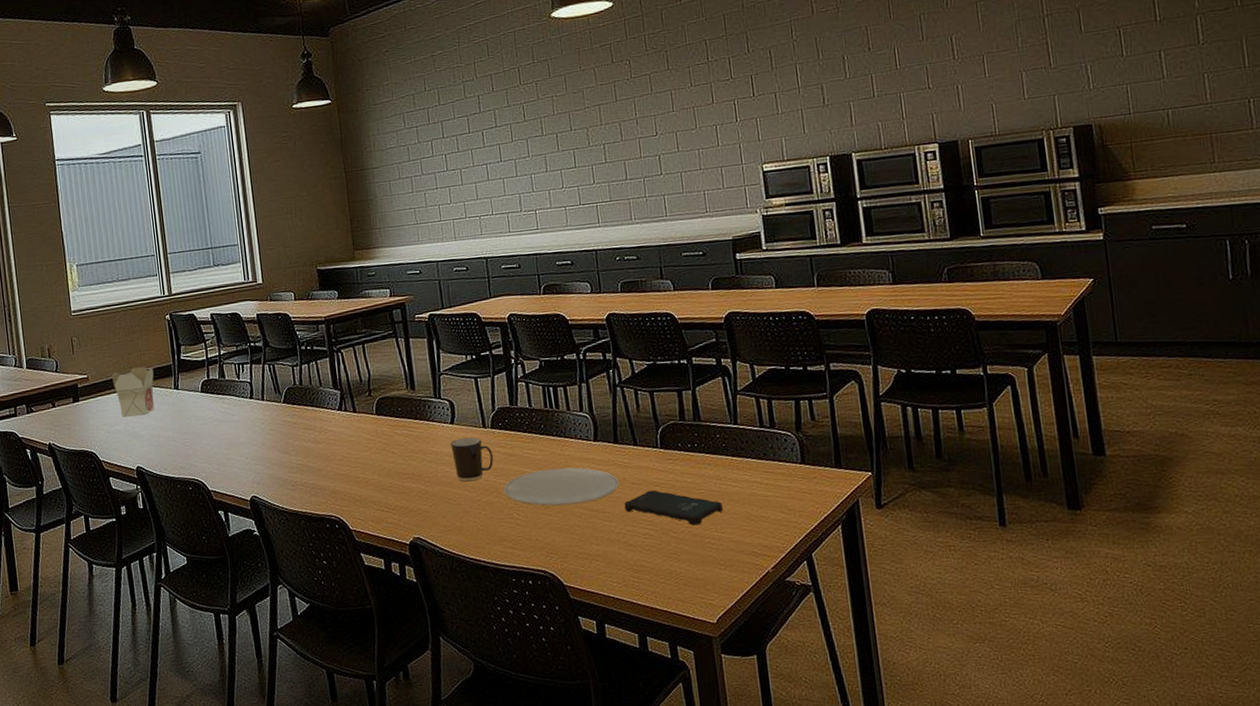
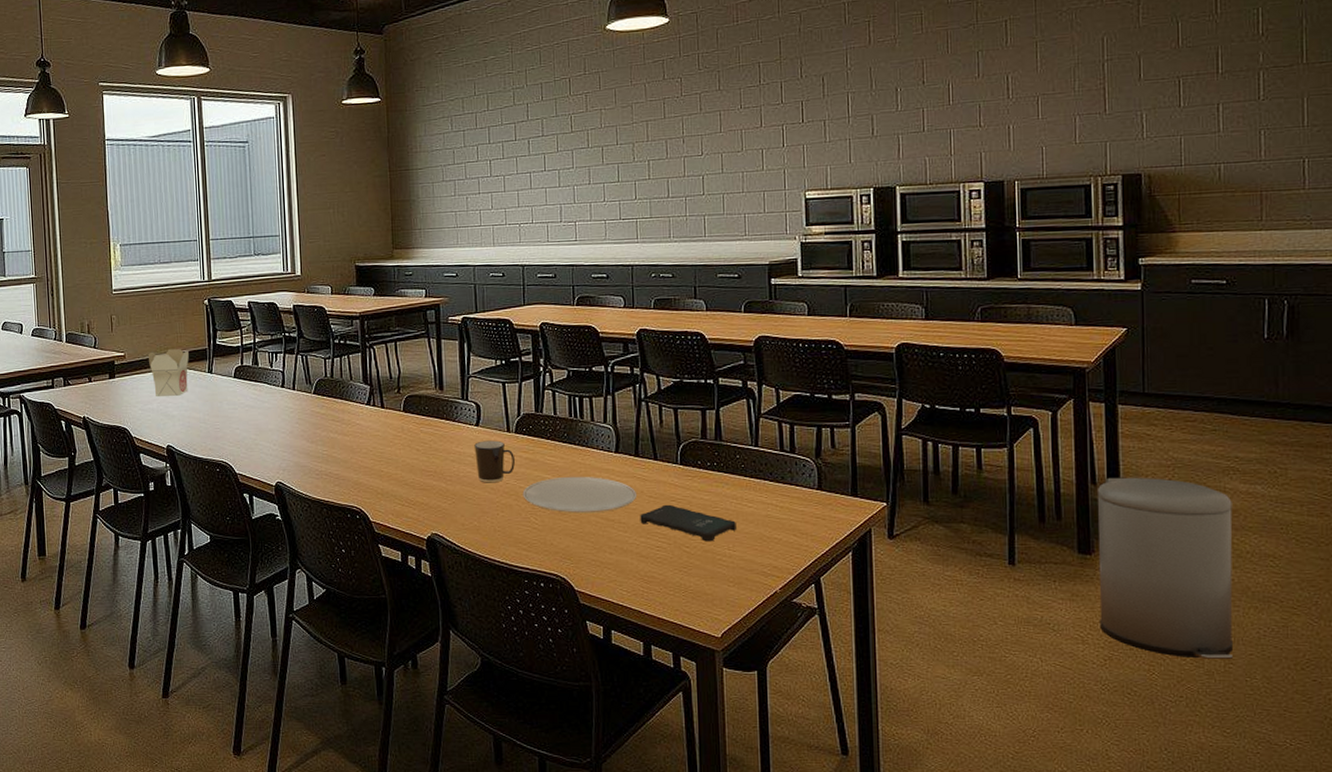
pedal bin: none [1081,427,1233,609] -> present [1098,477,1234,660]

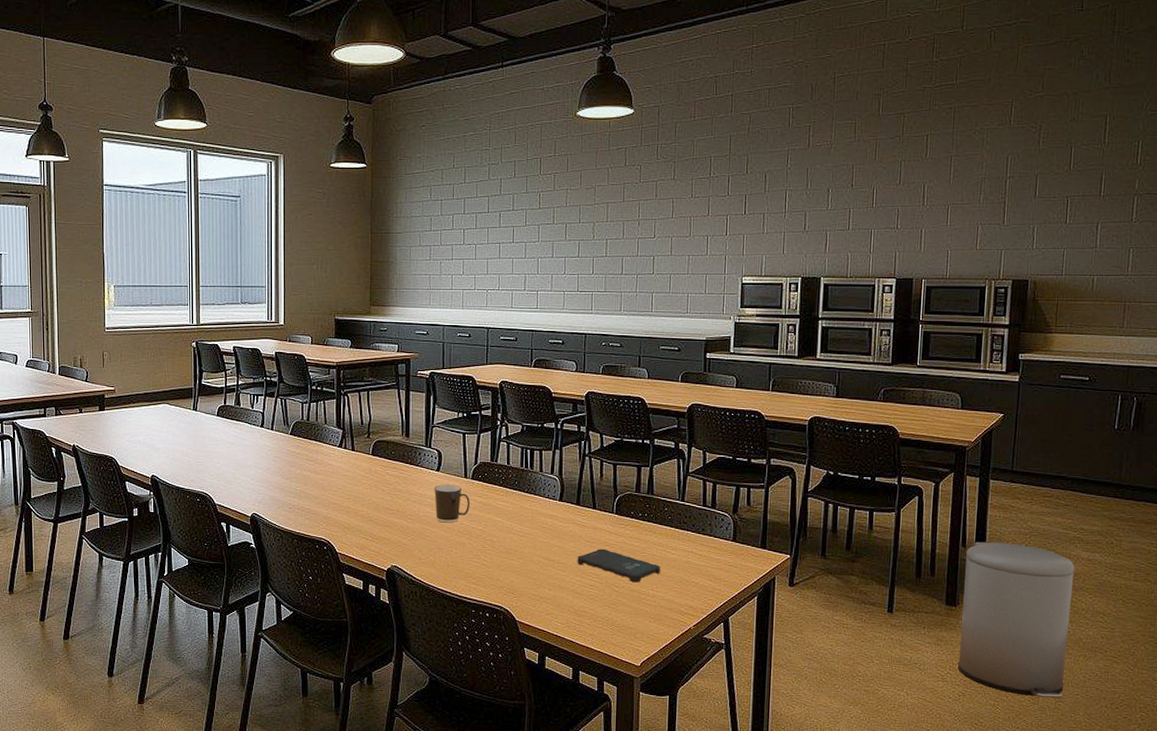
takeout container: present [147,348,189,398] -> none [136,386,175,431]
plate: present [522,476,638,514] -> none [475,520,576,554]

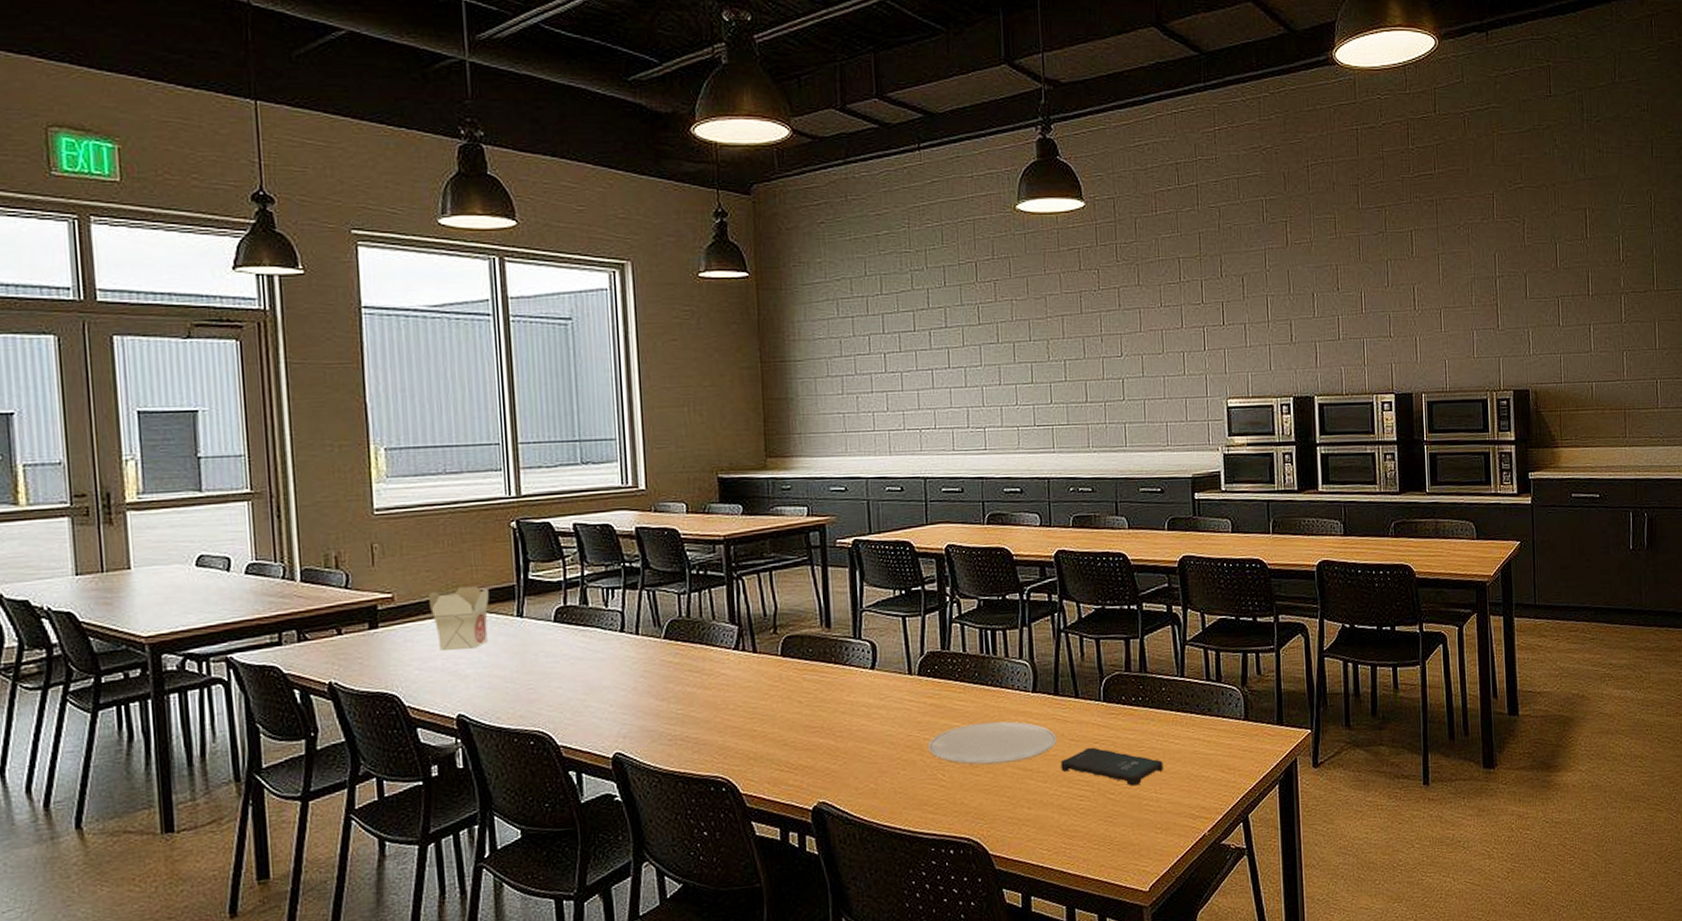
takeout container: none [136,386,175,431] -> present [427,585,489,652]
mug: present [434,485,471,523] -> none [869,685,919,737]
plate: none [475,520,576,554] -> present [927,721,1058,766]
pedal bin: present [958,541,1075,699] -> none [1499,688,1612,863]

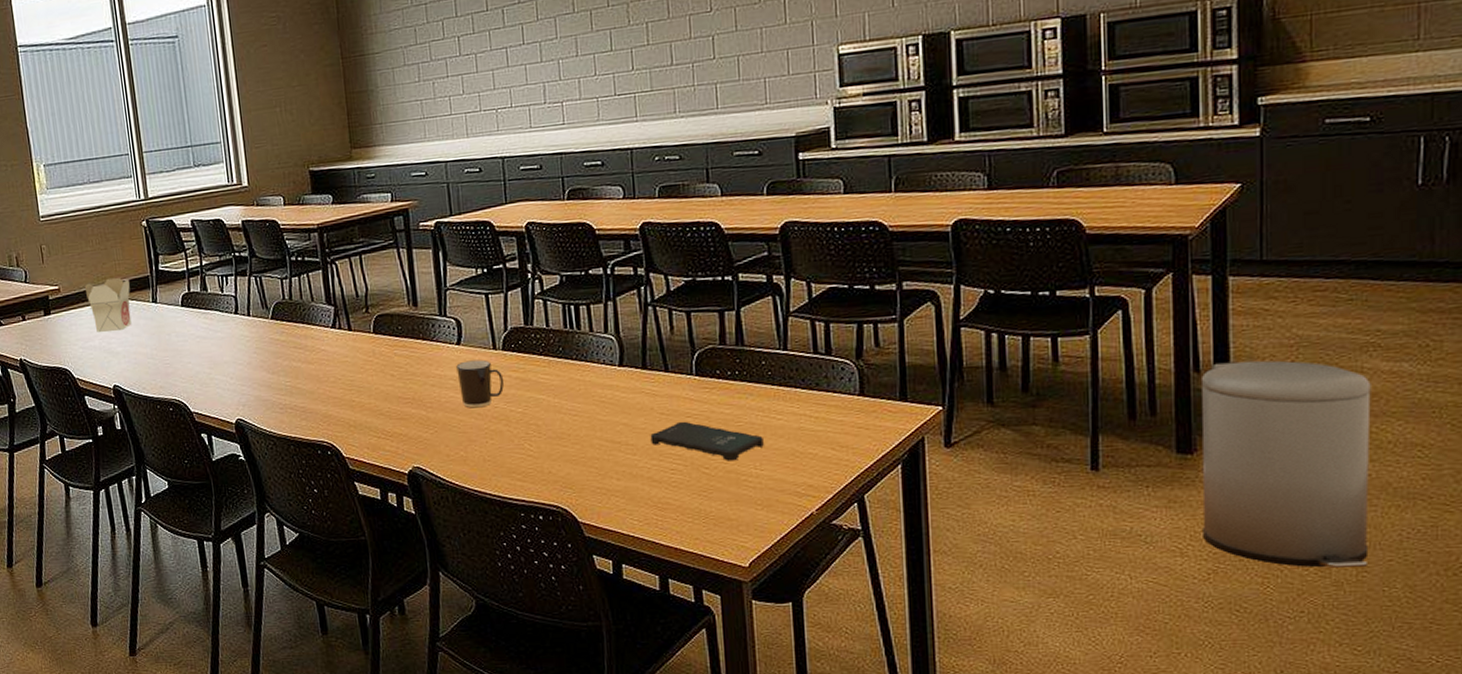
mug: none [869,685,919,737] -> present [456,359,505,408]
plate: present [927,721,1058,766] -> none [514,394,647,437]
pedal bin: none [1499,688,1612,863] -> present [1201,360,1371,569]

